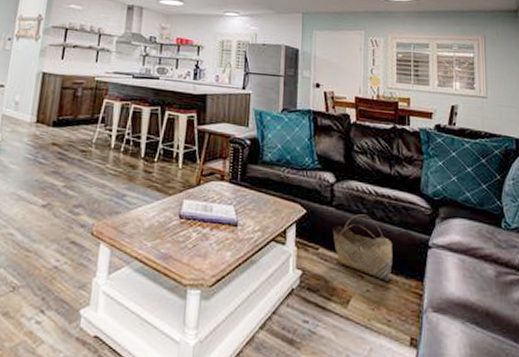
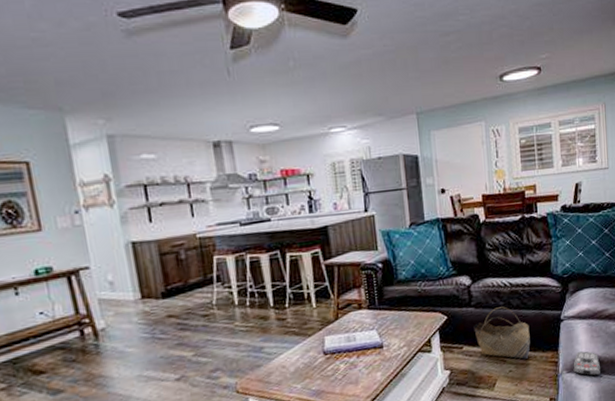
remote control: none [440,290,473,326] -> present [573,351,600,376]

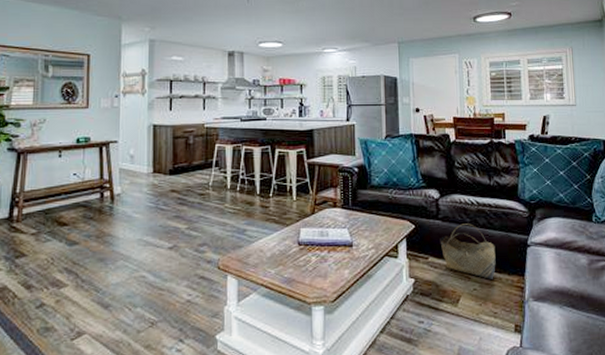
remote control: present [573,351,600,376] -> none [540,281,569,309]

